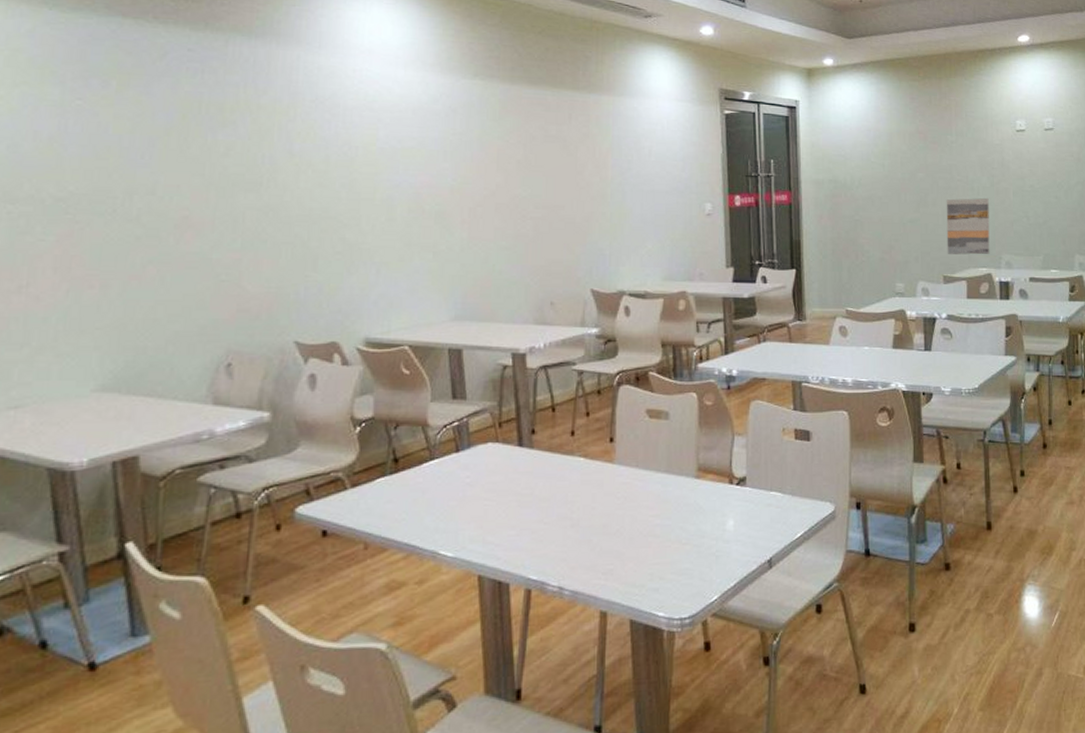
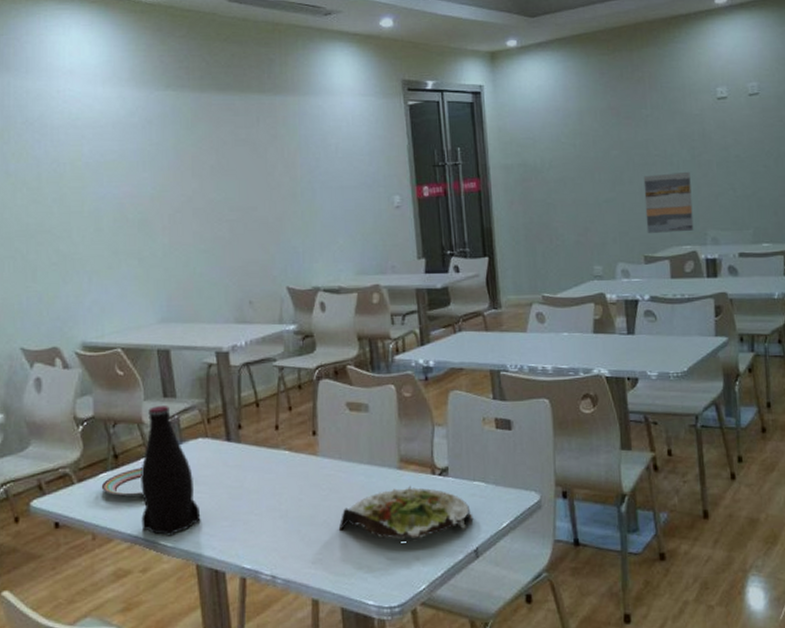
plate: none [377,472,425,505] -> present [101,467,144,498]
bottle: none [420,408,486,546] -> present [141,406,201,536]
salad plate: none [631,494,769,553] -> present [338,485,474,543]

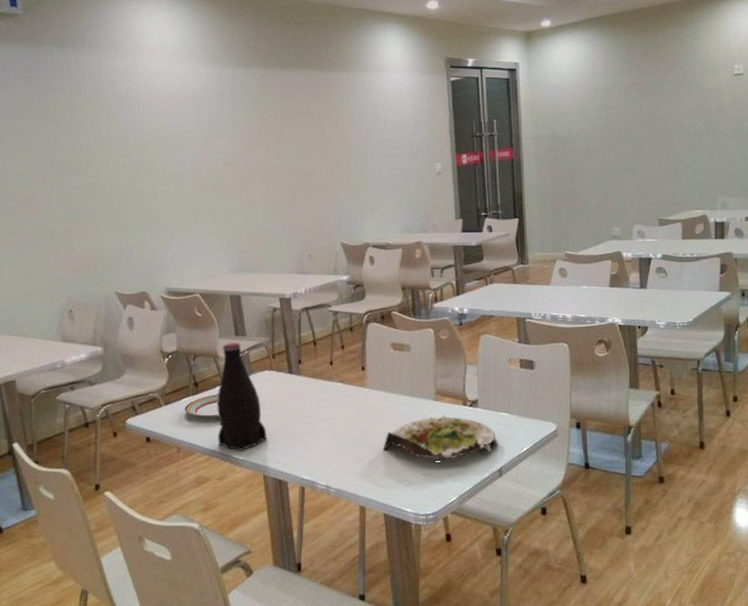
wall art: present [643,171,694,233] -> none [661,142,705,198]

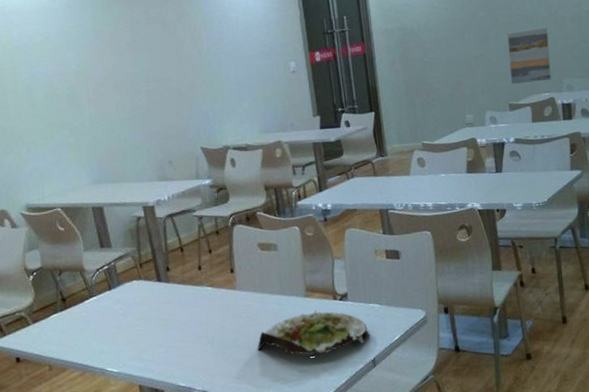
plate: present [184,394,220,419] -> none [53,308,90,334]
bottle: present [217,343,267,451] -> none [86,255,140,364]
wall art: none [661,142,705,198] -> present [507,27,552,84]

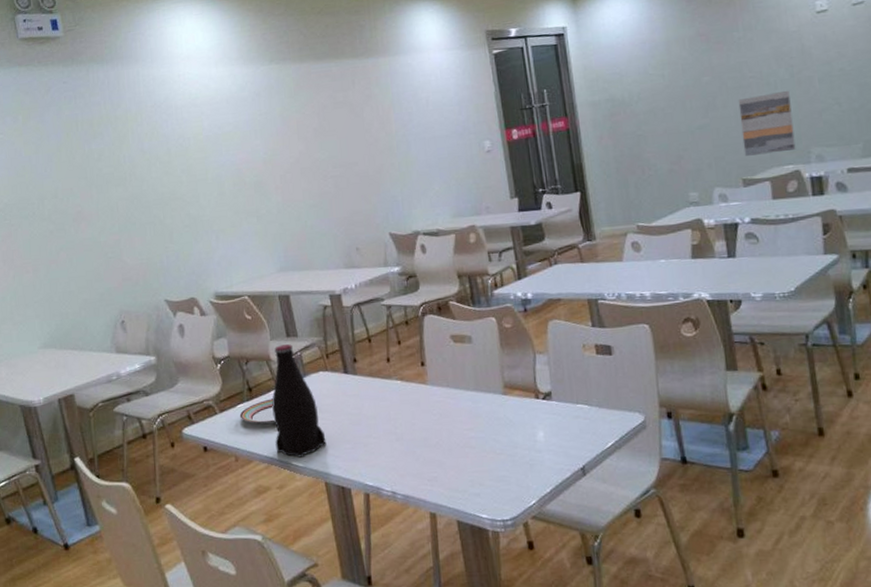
plate: none [53,308,90,334] -> present [239,398,276,425]
bottle: none [86,255,140,364] -> present [272,344,326,458]
salad plate: present [257,310,370,358] -> none [450,409,579,462]

